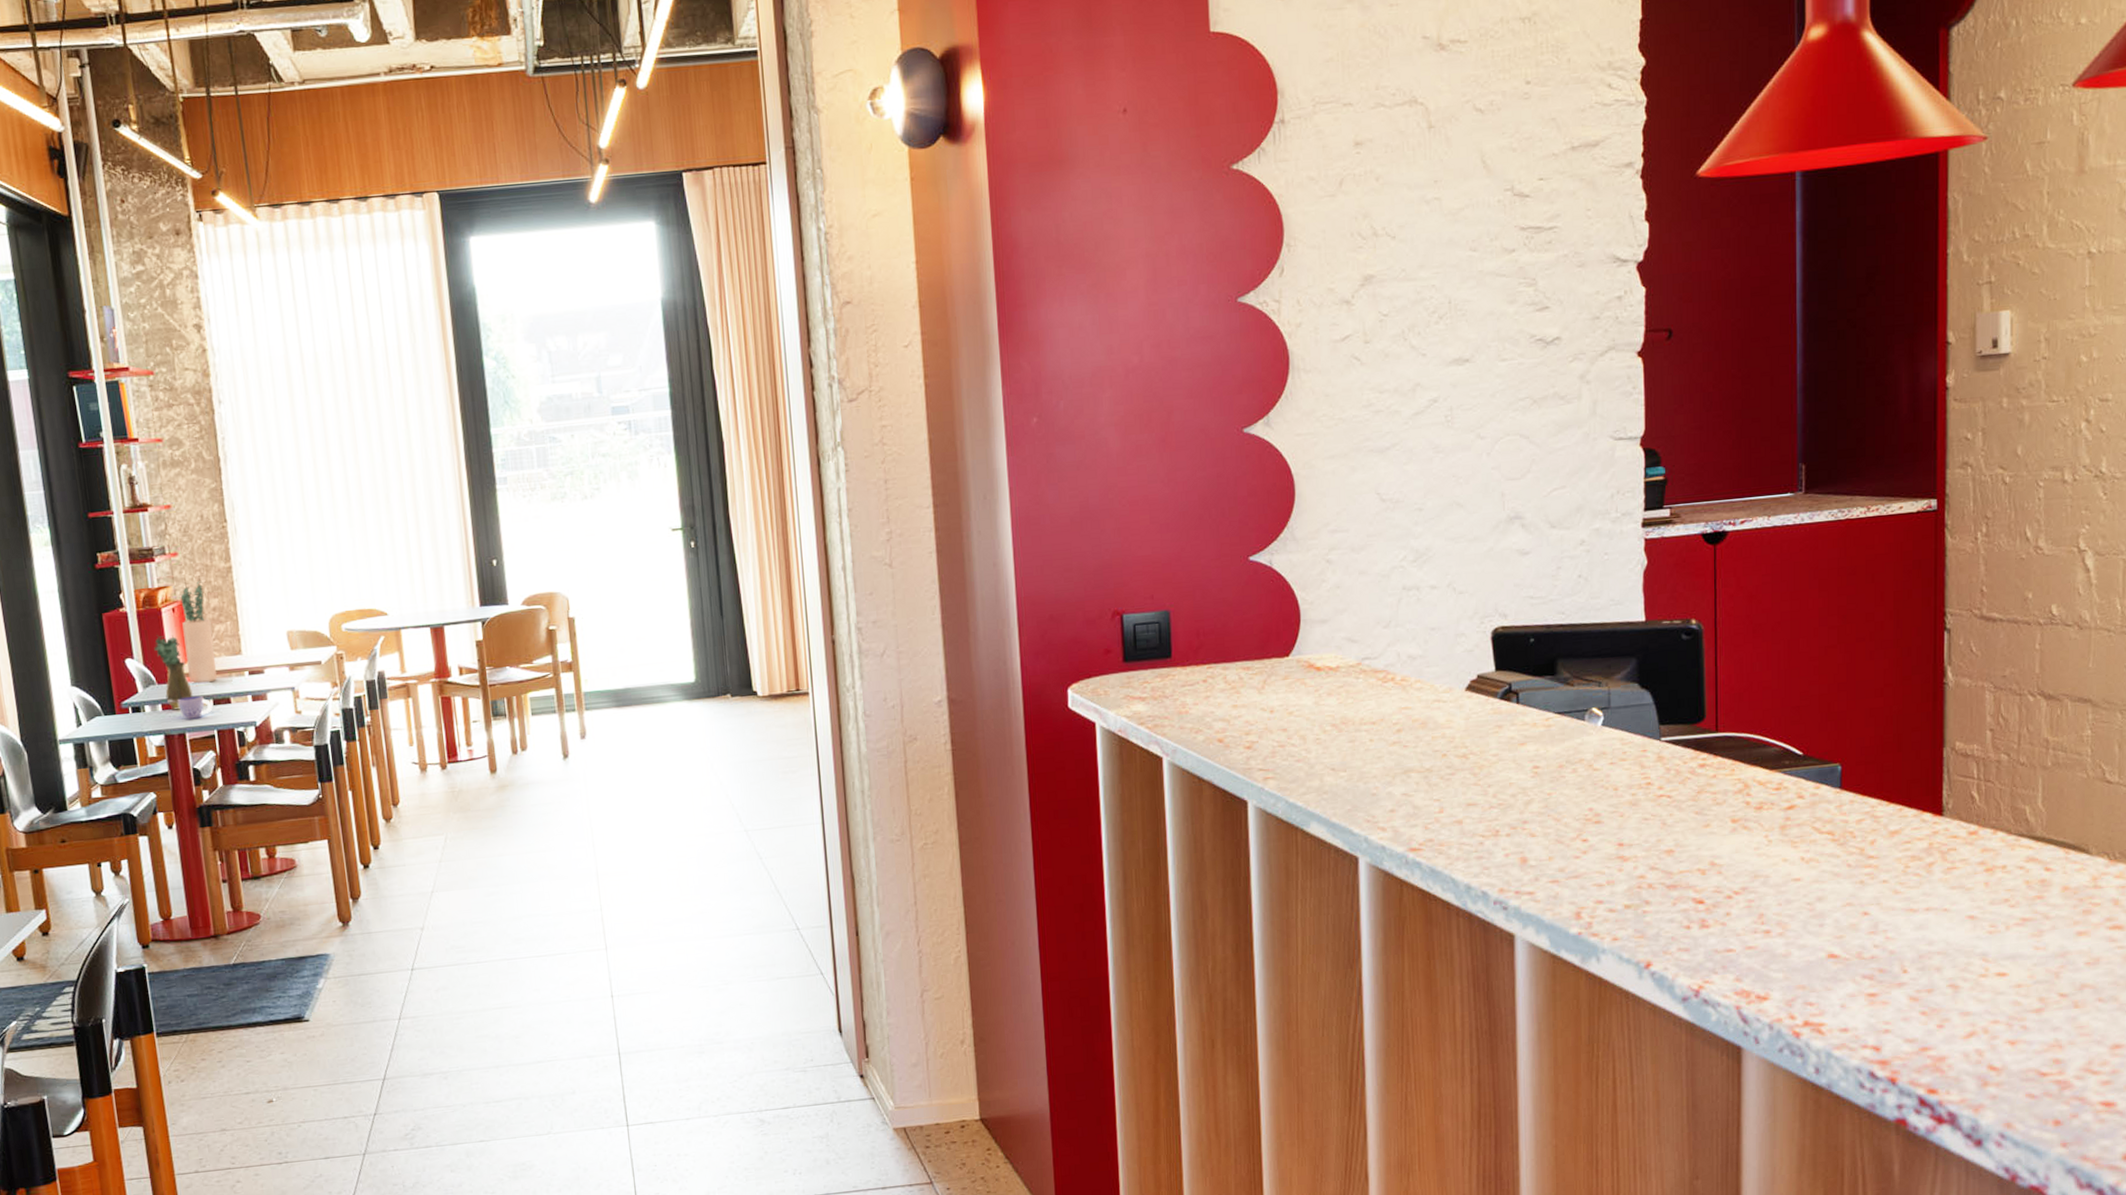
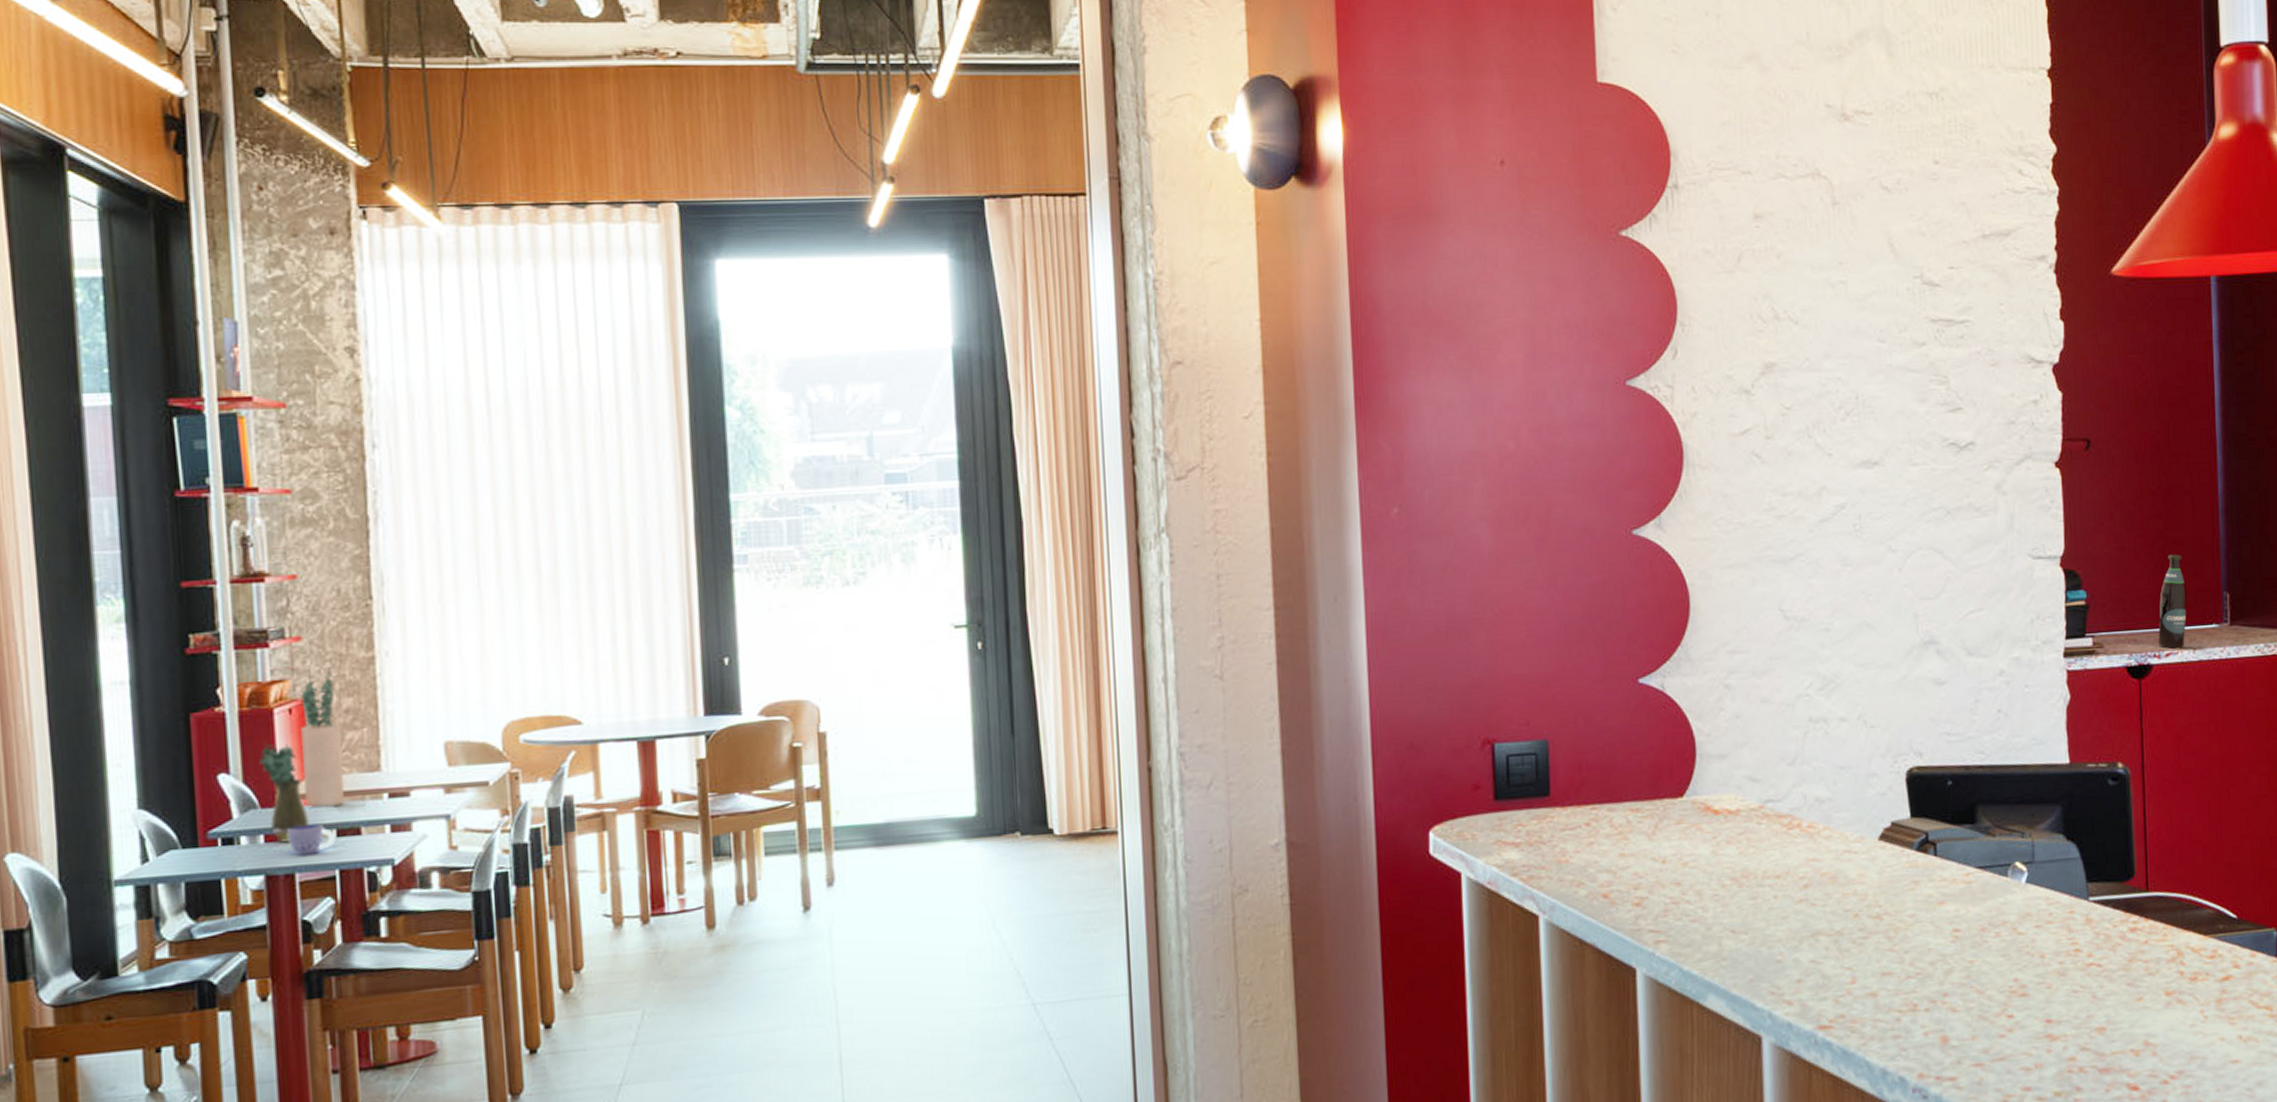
bottle: none [1734,430,1763,517] -> present [2158,554,2187,649]

